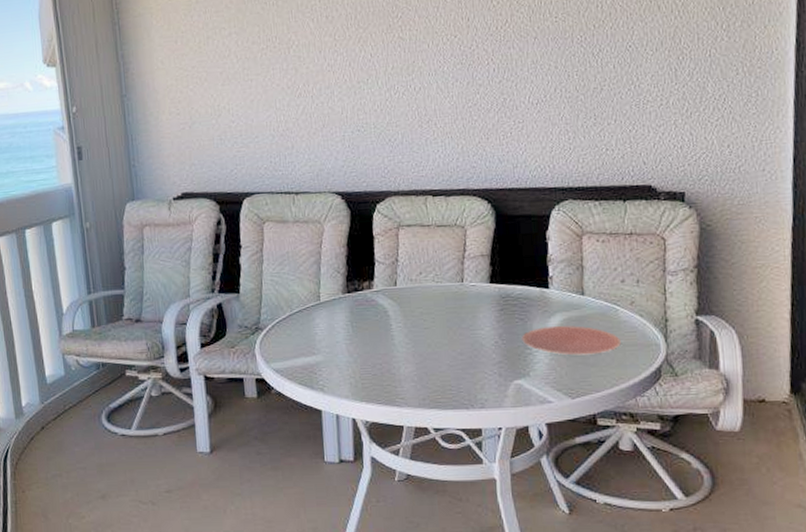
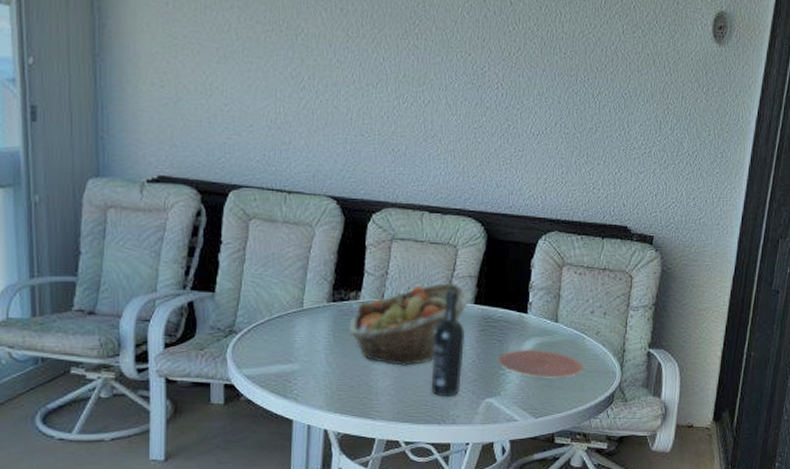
fruit basket: none [365,263,488,351] -> present [349,282,473,366]
wine bottle: none [450,271,486,381] -> present [431,290,466,397]

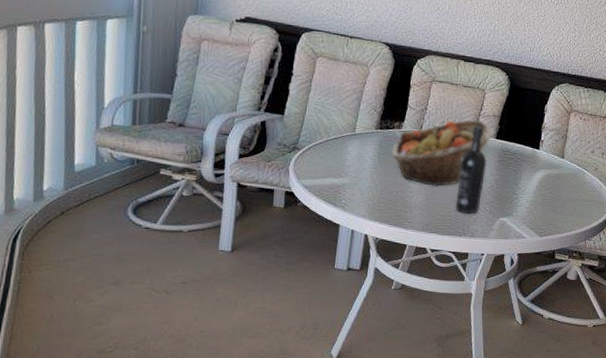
plate: present [497,350,584,378] -> none [512,179,583,205]

